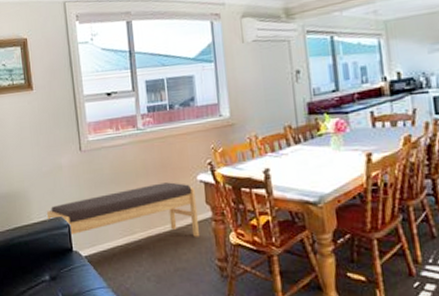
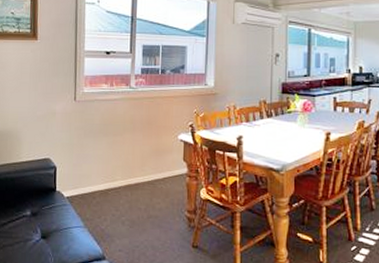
bench: present [46,182,199,237] -> none [35,138,175,190]

